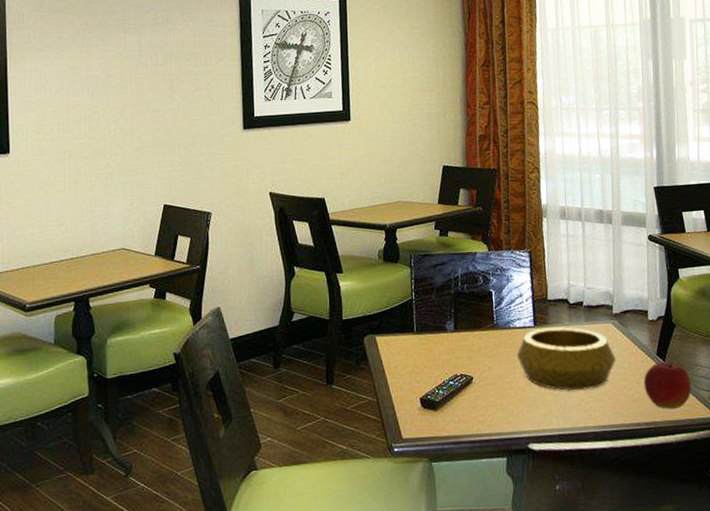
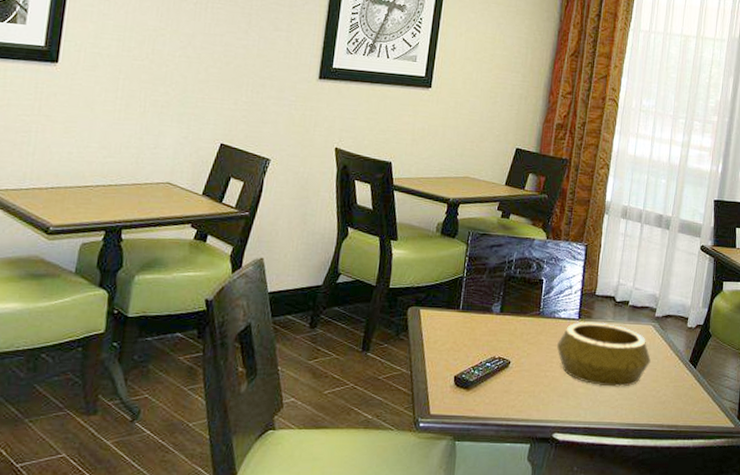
apple: present [643,361,692,409] -> none [672,368,717,415]

